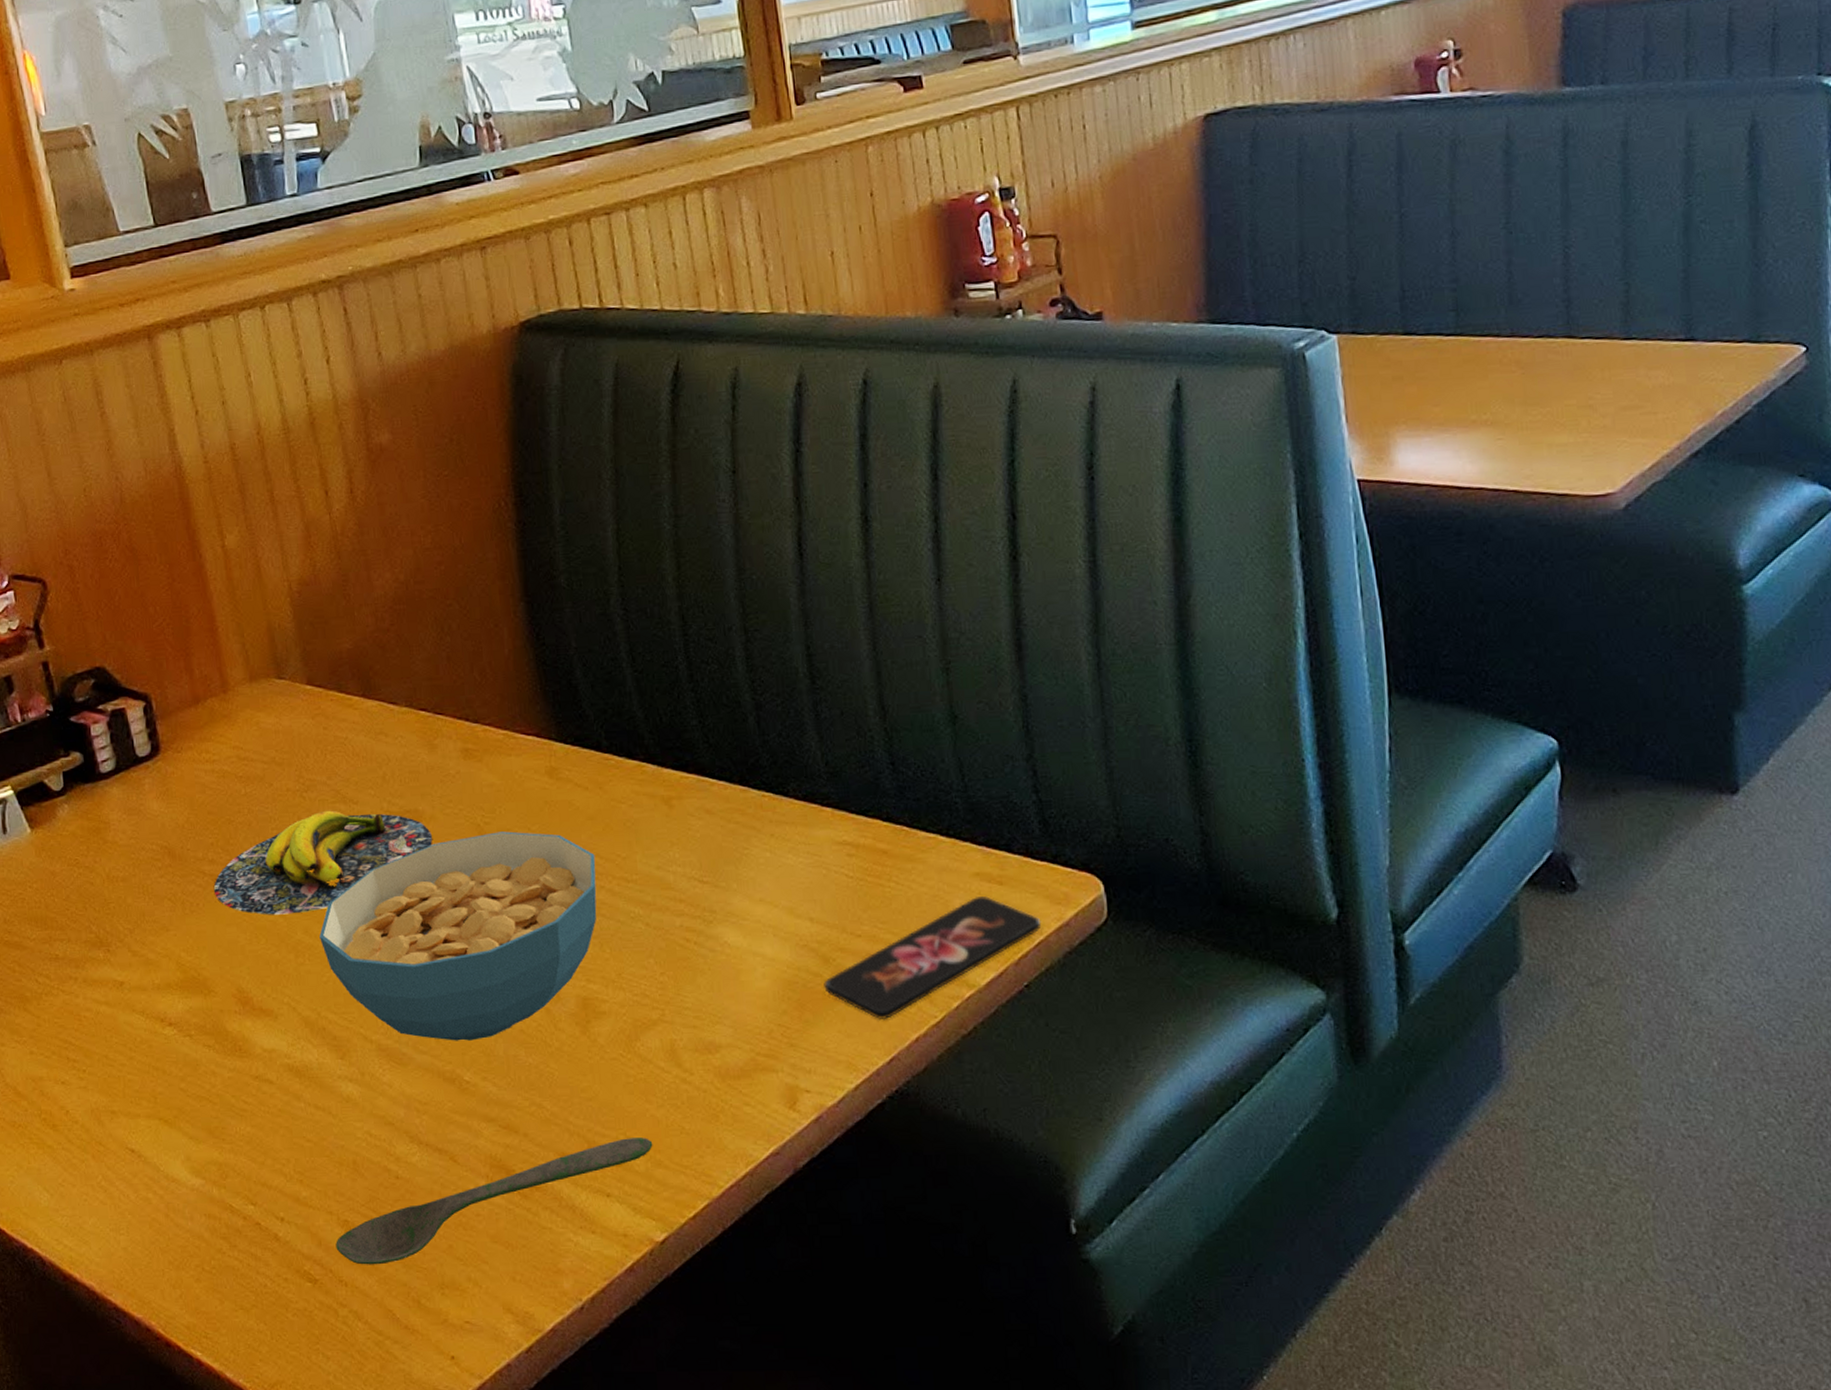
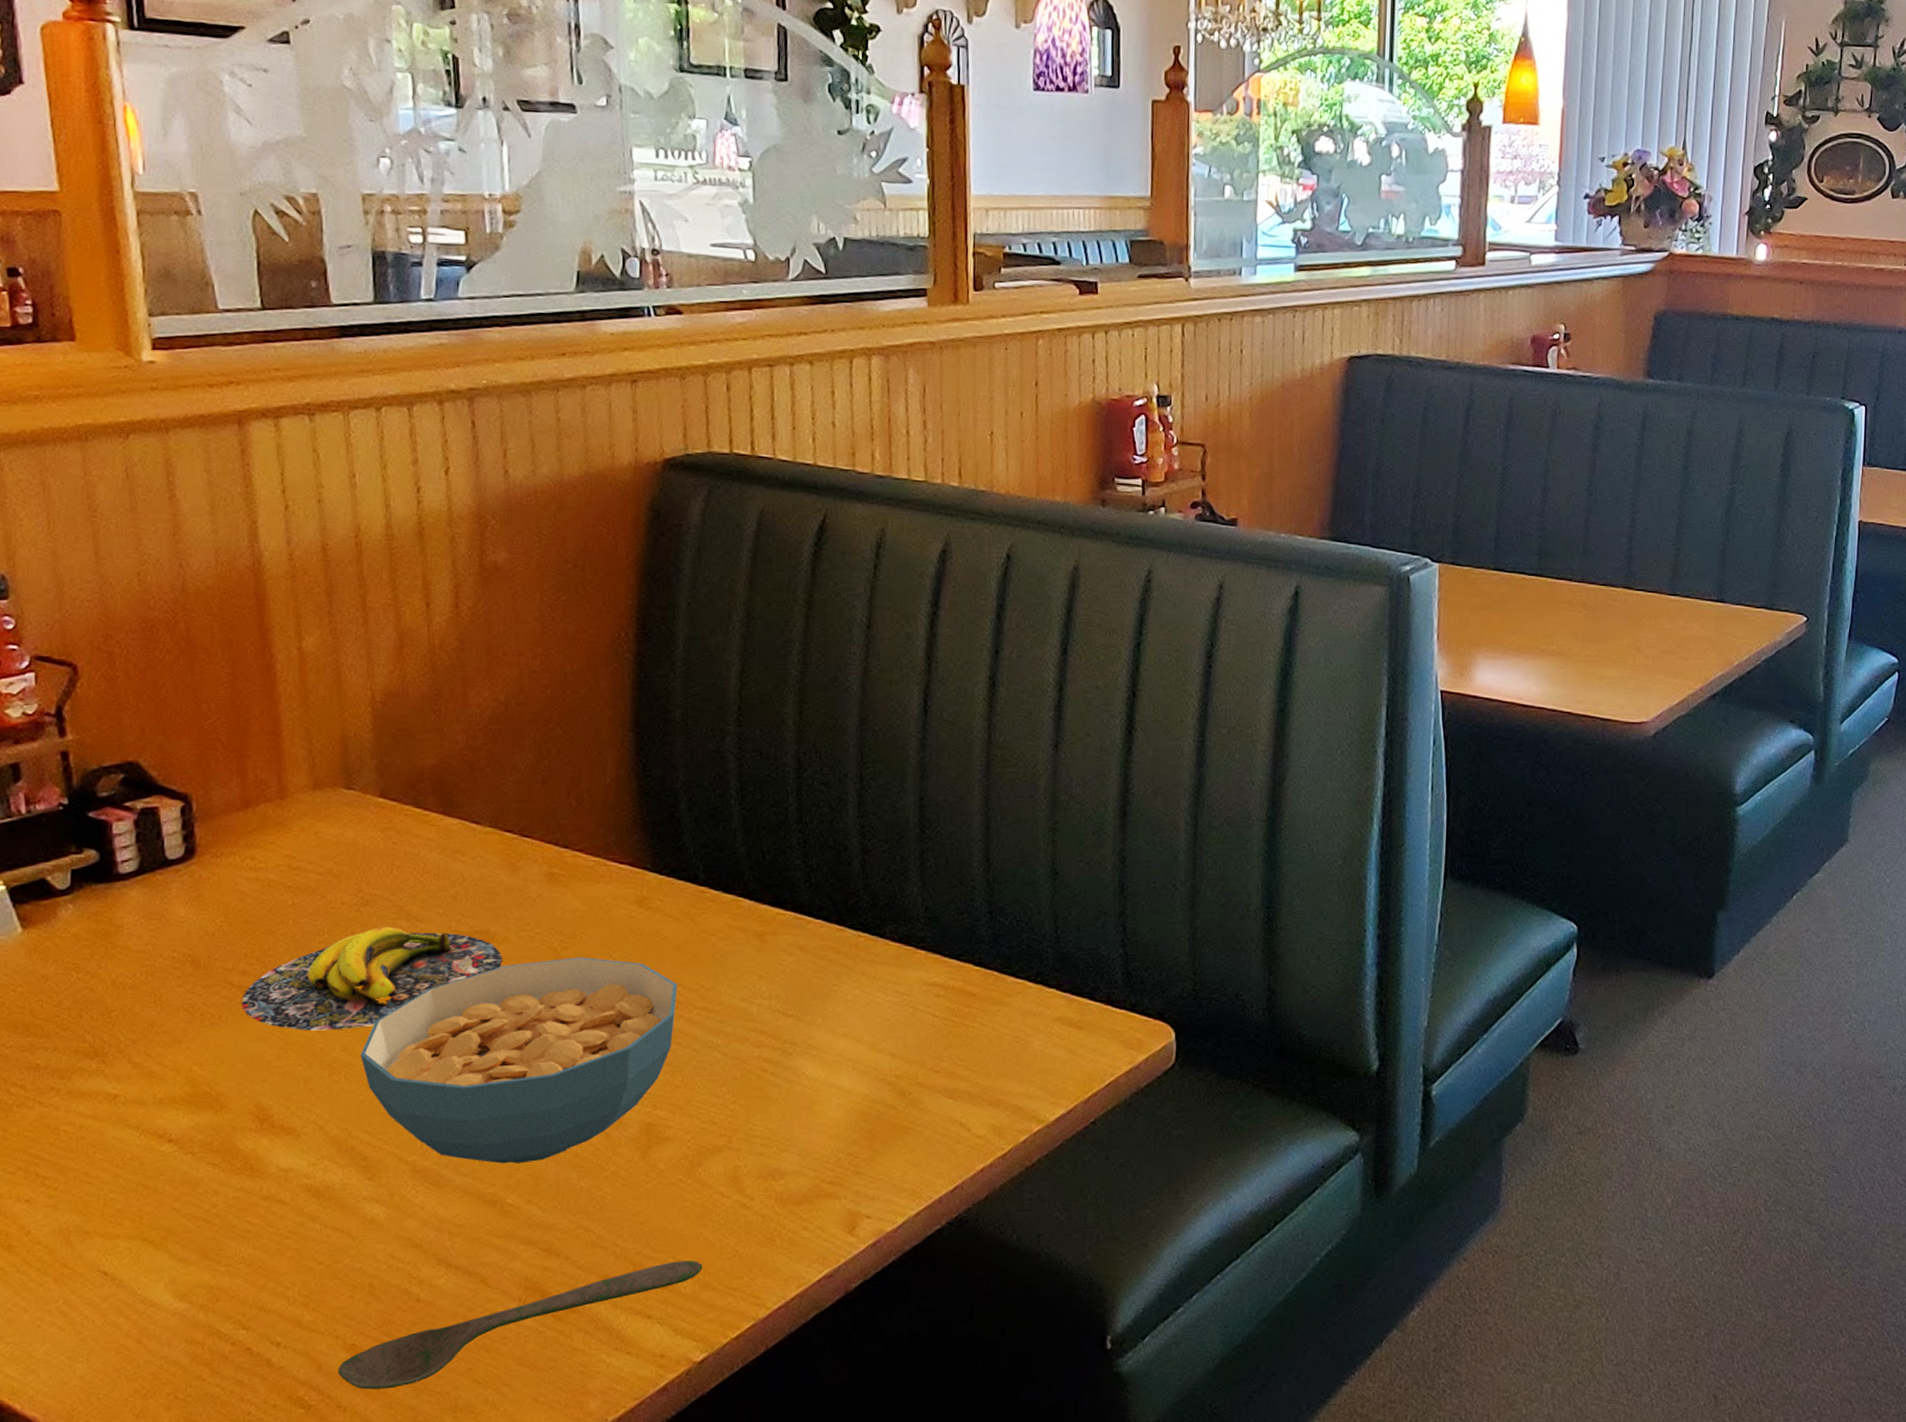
smartphone: present [823,896,1042,1020] -> none [897,1039,1114,1151]

